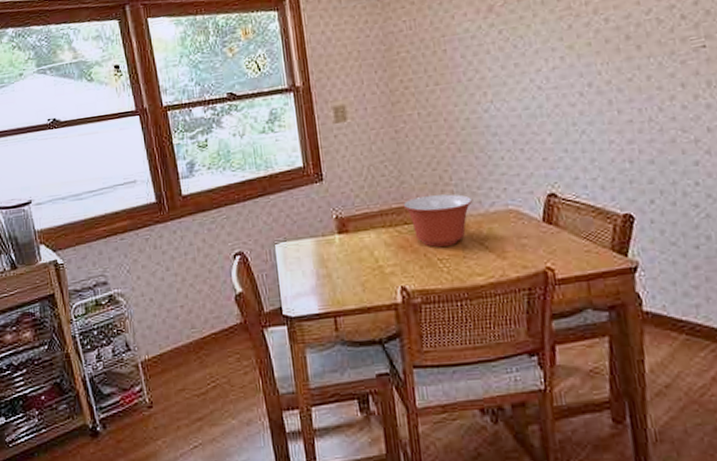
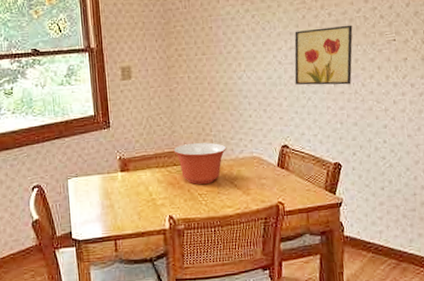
wall art: none [558,31,643,115] -> present [294,25,353,85]

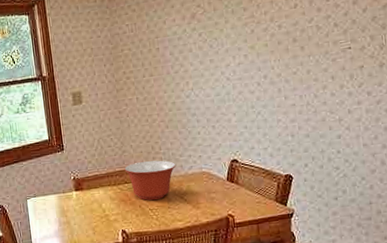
wall art: present [294,25,353,85] -> none [243,35,305,100]

